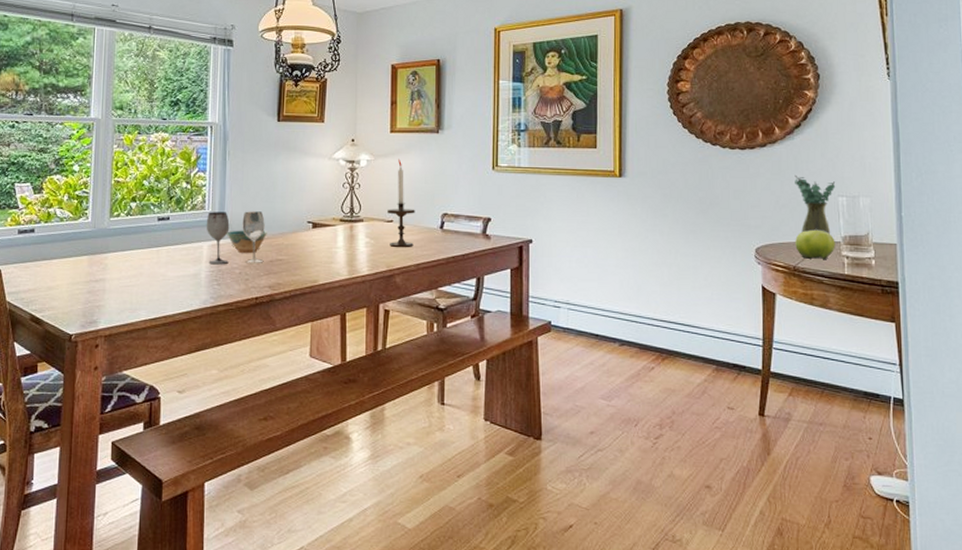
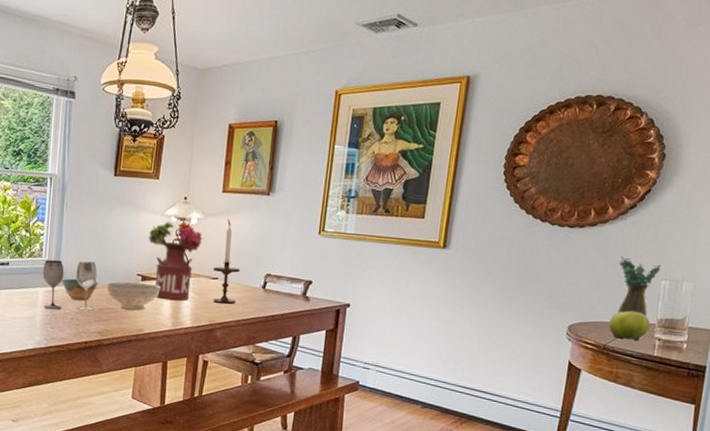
decorative bowl: none [276,231,334,260] -> present [107,282,161,311]
flower arrangement: none [316,164,374,247] -> present [148,221,203,302]

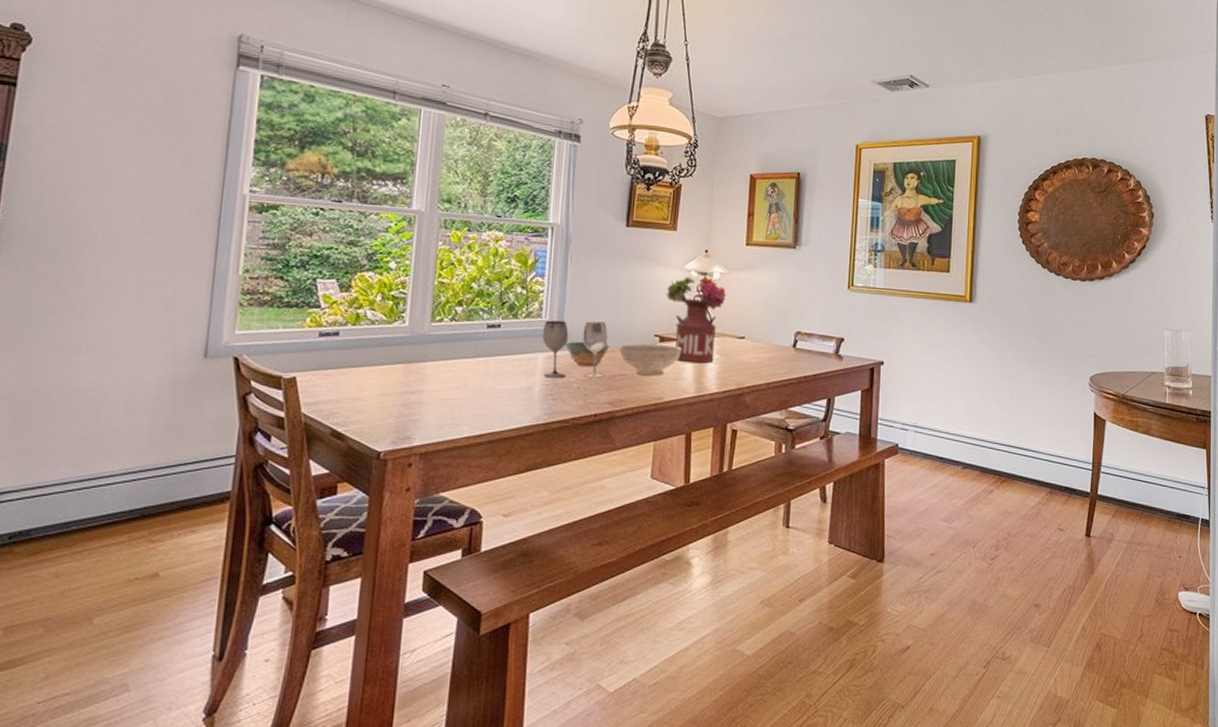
candlestick: present [213,219,240,305] -> none [739,273,768,366]
fruit: present [609,310,650,341] -> none [1125,360,1160,390]
vase: present [617,255,661,317] -> none [1127,307,1163,366]

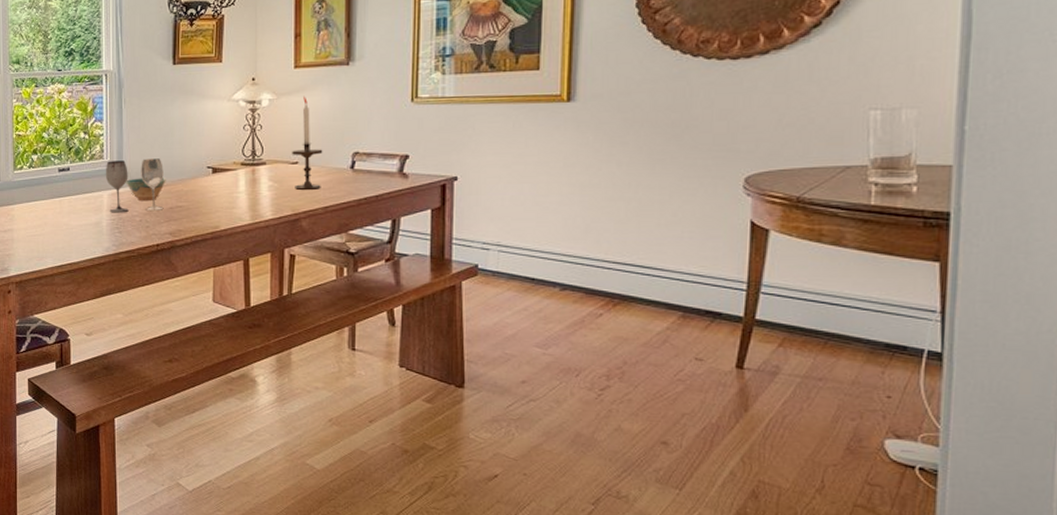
decorative bowl: present [619,344,682,376] -> none [175,176,235,206]
flower arrangement: present [665,276,727,364] -> none [215,104,277,192]
candlestick: none [739,273,768,366] -> present [292,96,323,191]

